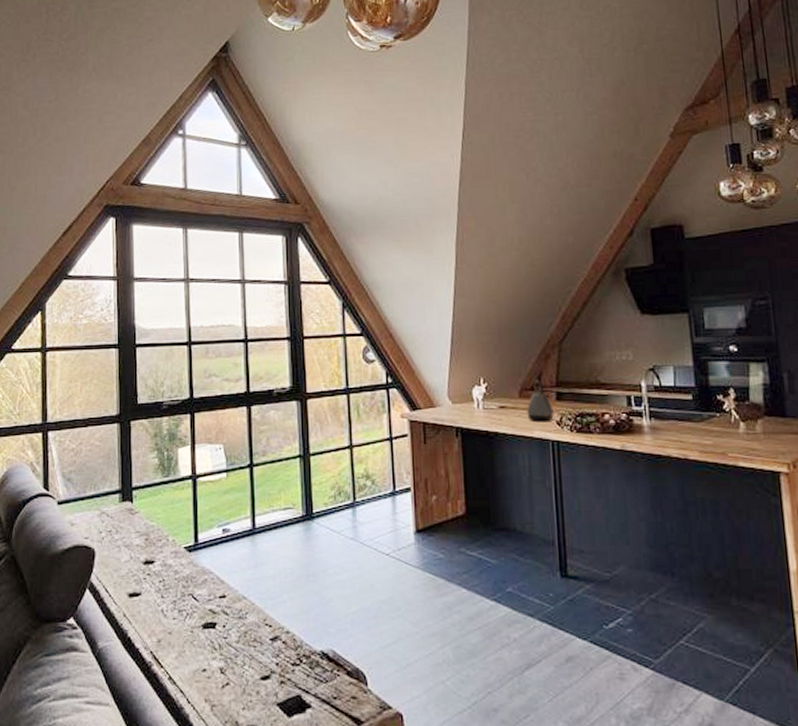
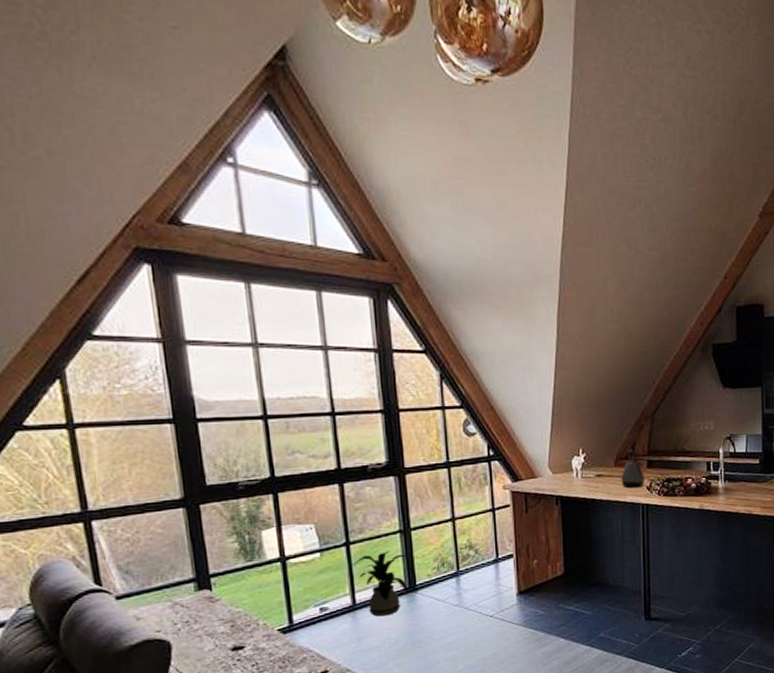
house plant: none [254,476,311,543] -> present [352,551,413,617]

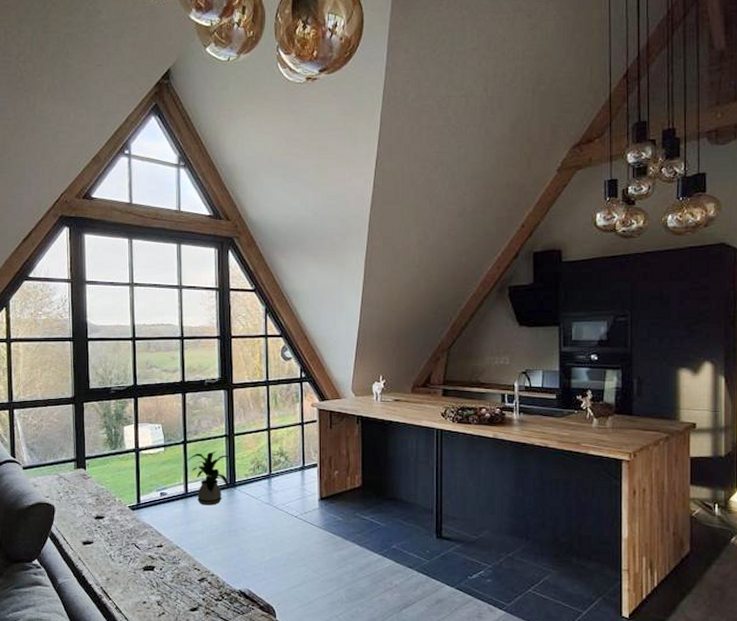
kettle: present [621,449,646,487] -> none [417,378,441,413]

